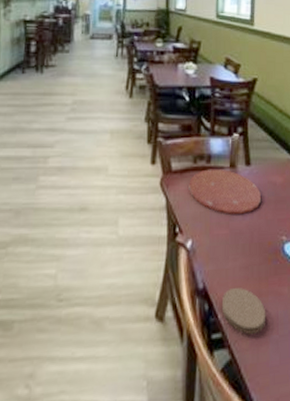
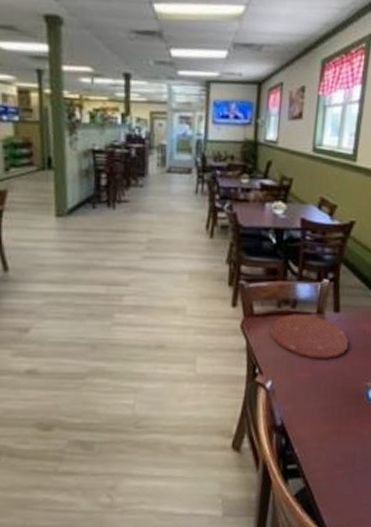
coaster: present [221,287,266,335] -> none [298,426,344,467]

